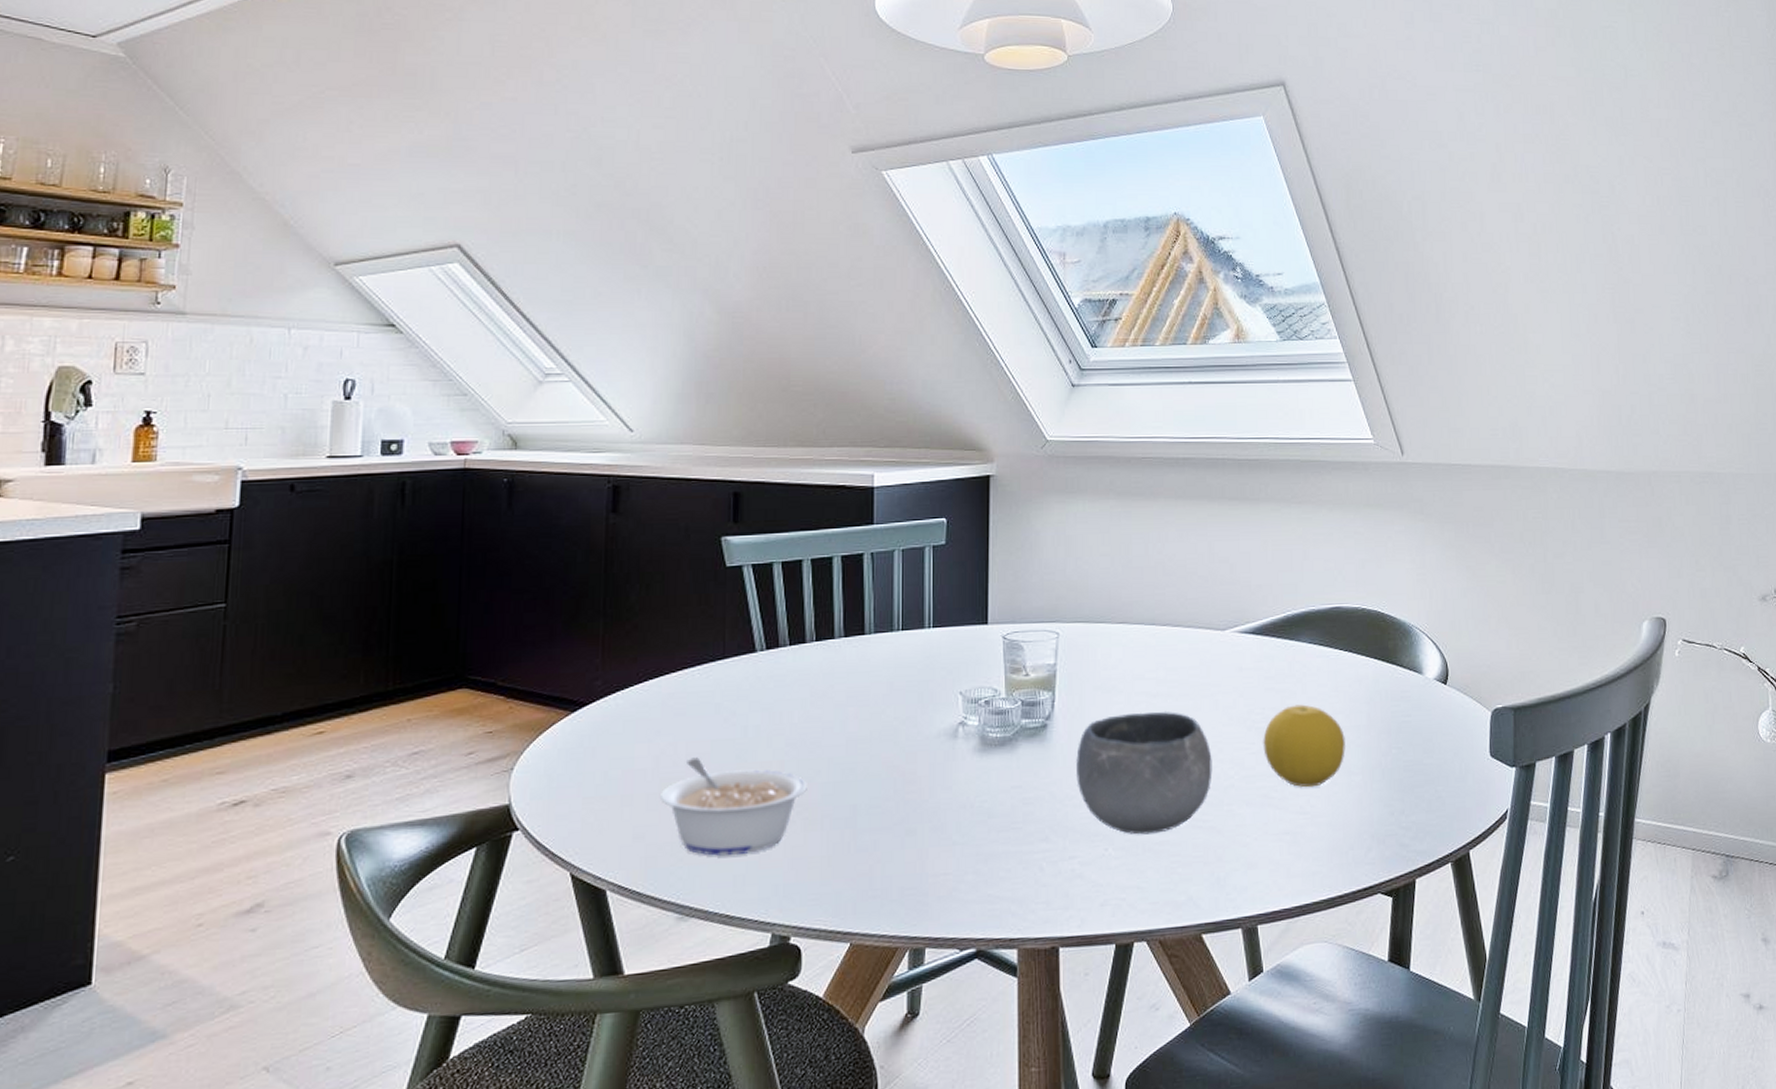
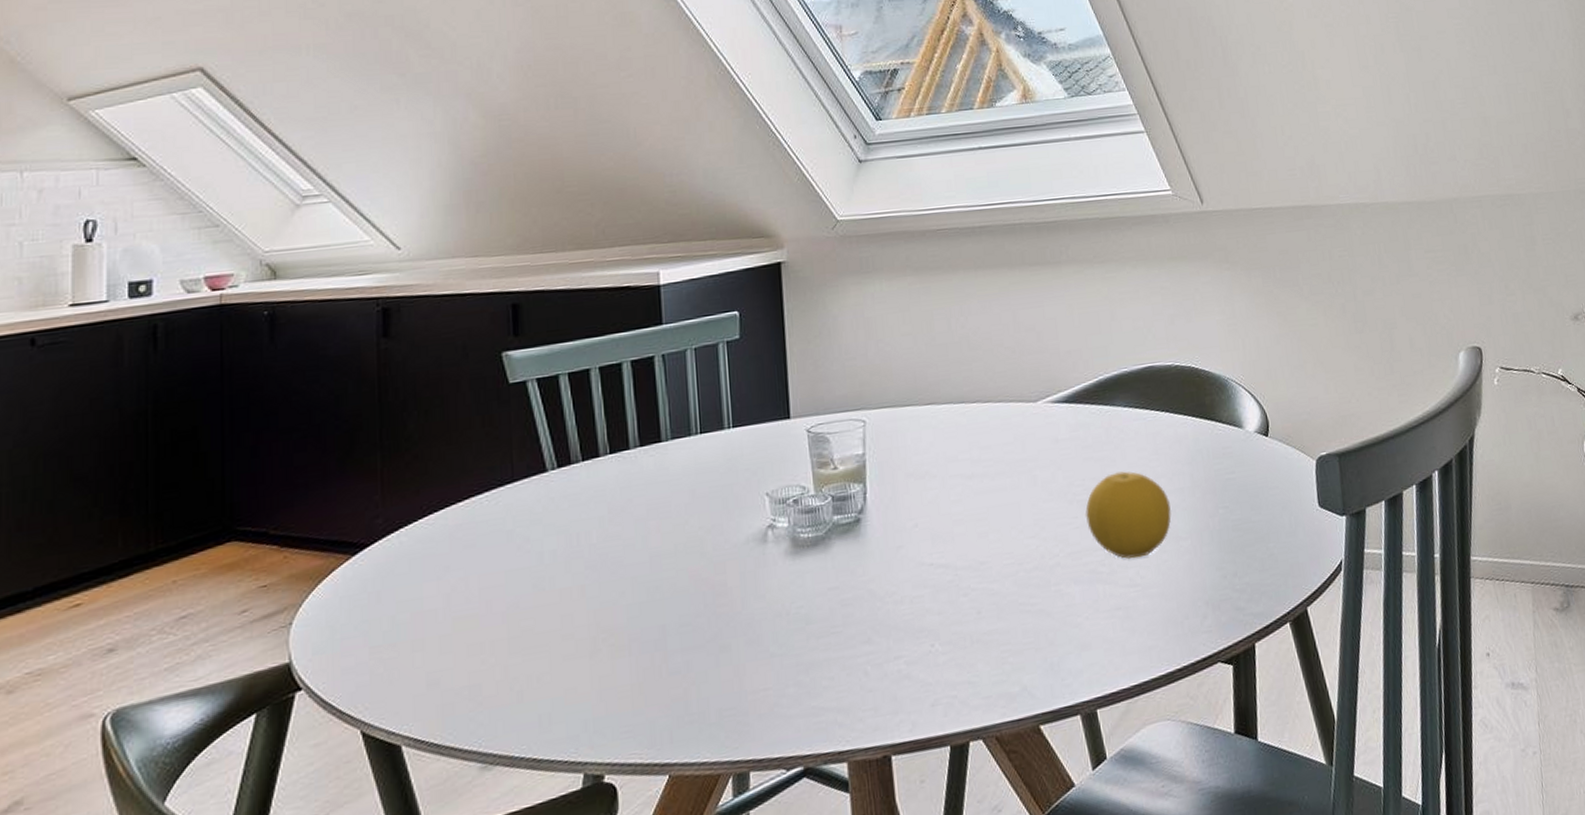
legume: present [660,757,807,857] -> none [454,591,612,697]
bowl: present [1076,711,1213,835] -> none [893,492,1037,627]

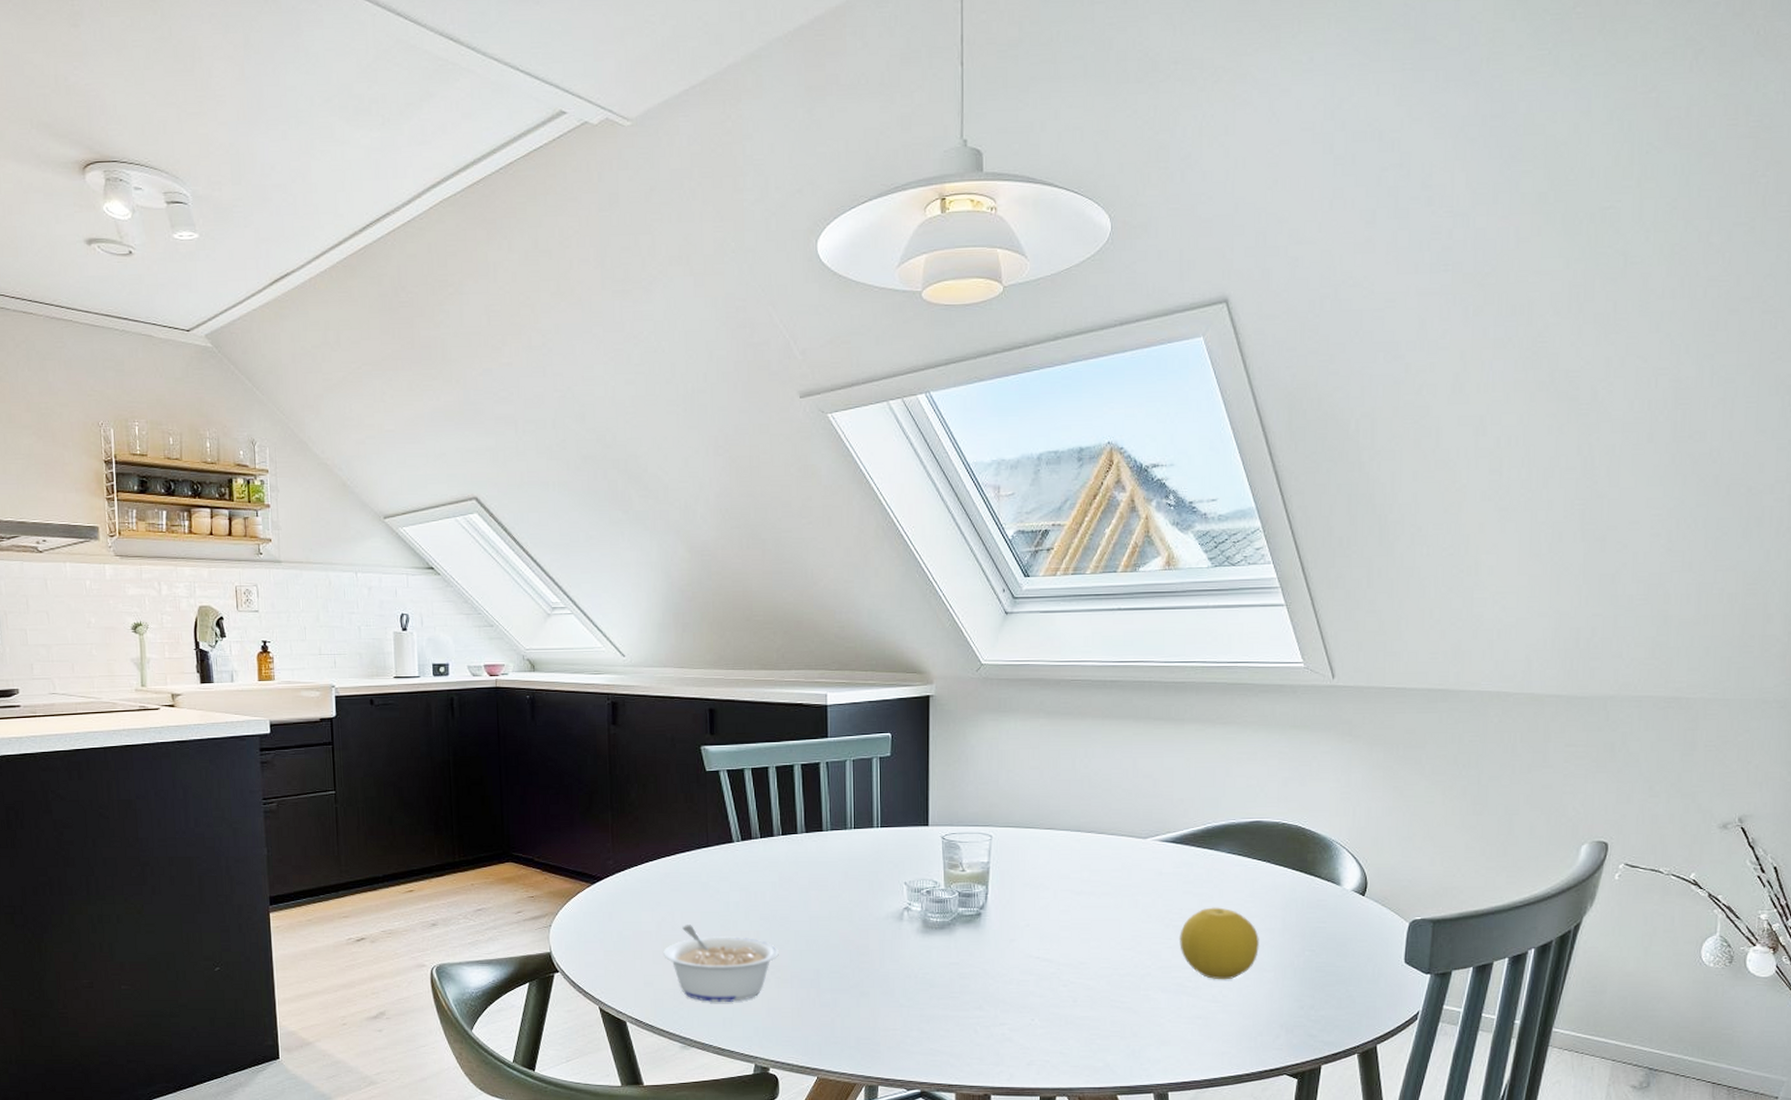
legume: none [454,591,612,697] -> present [663,925,779,1003]

